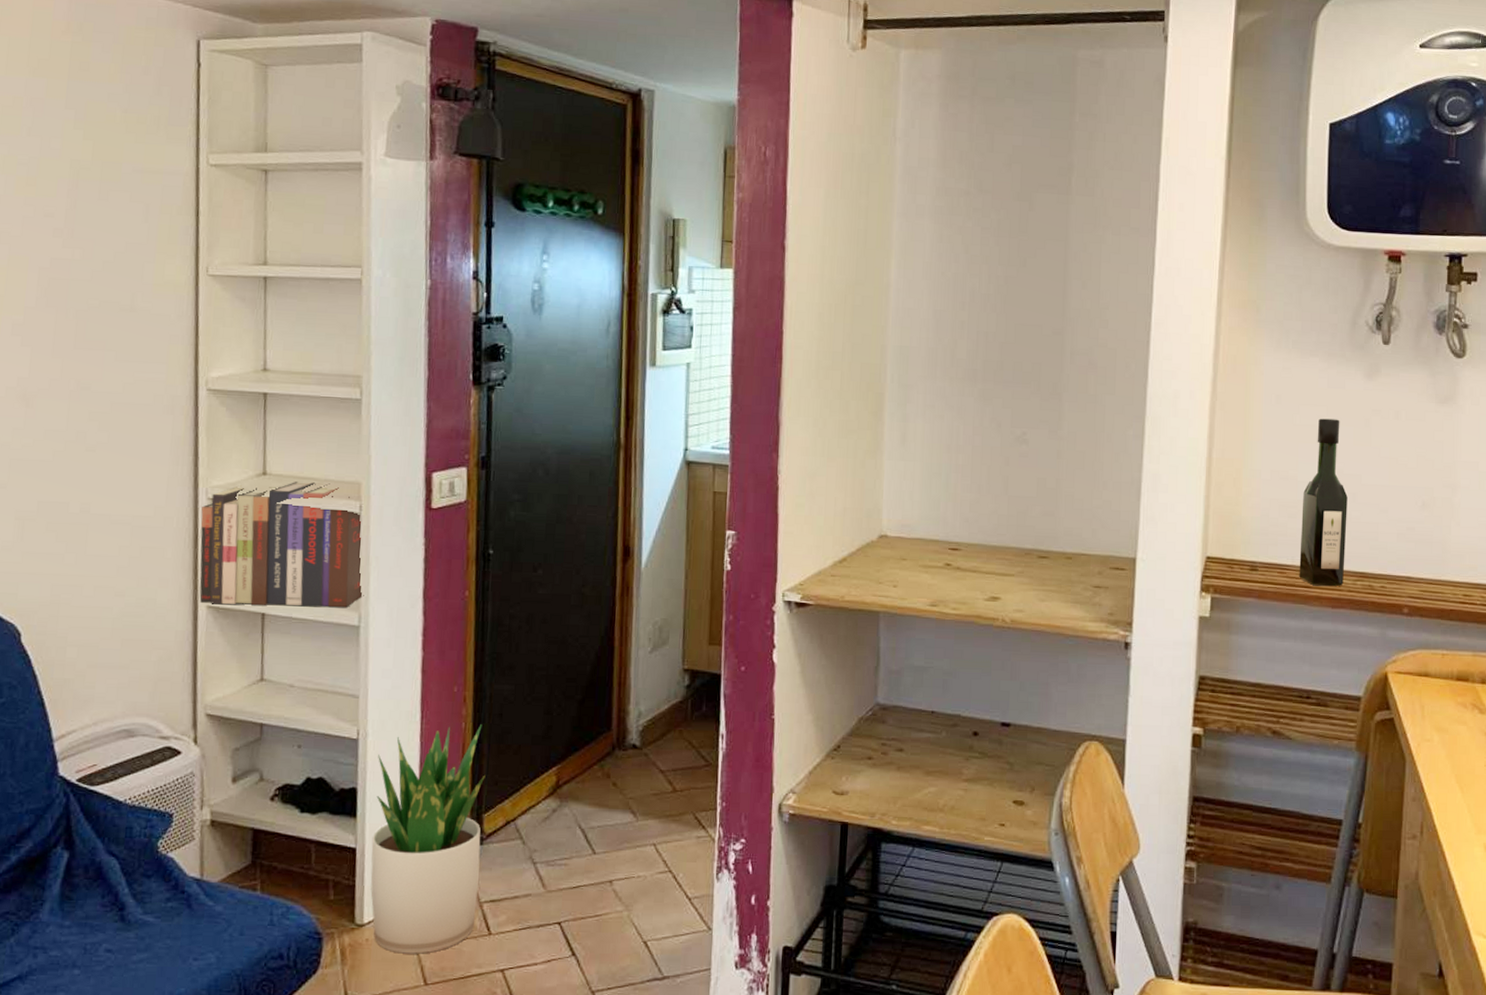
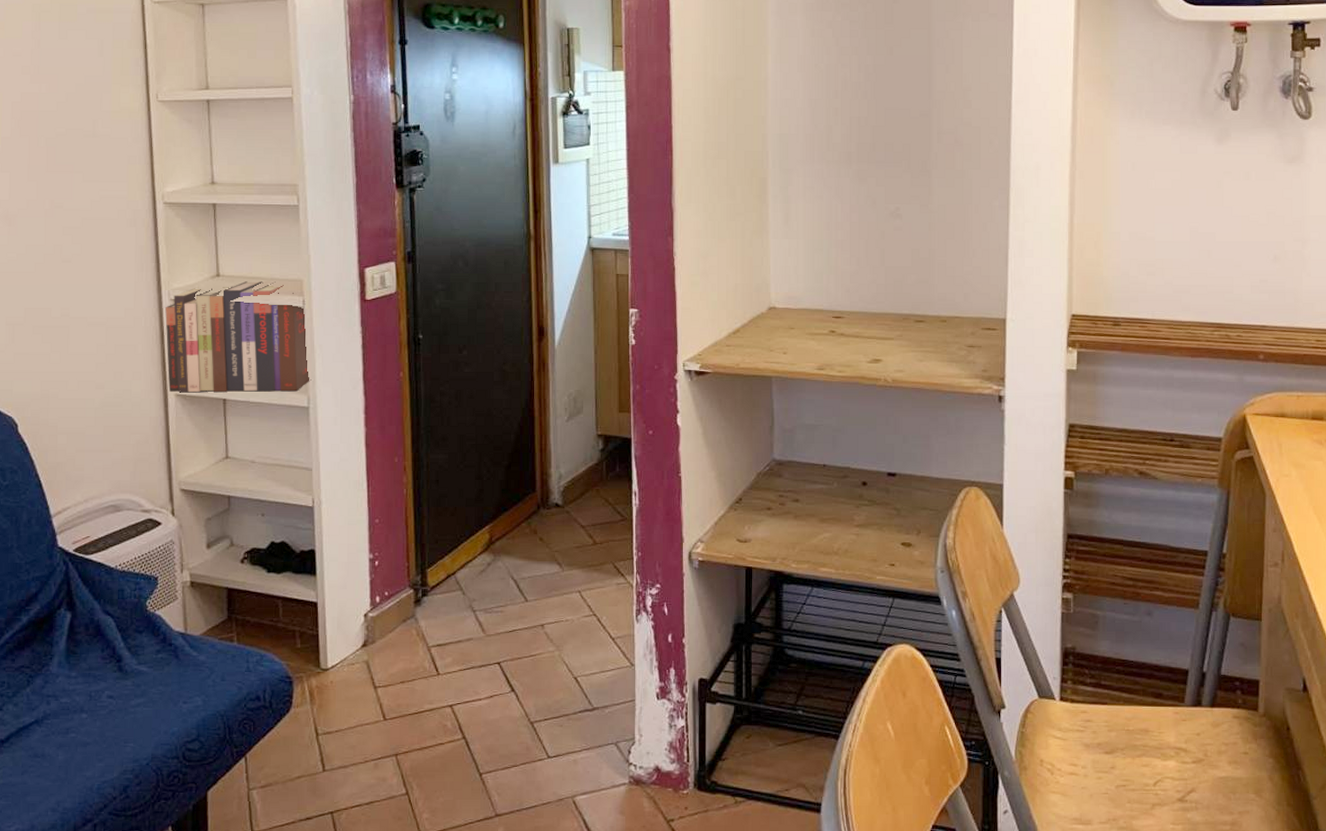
planter: present [370,724,486,954] -> none [331,490,427,693]
bottle: present [1299,418,1348,586] -> none [1159,182,1203,337]

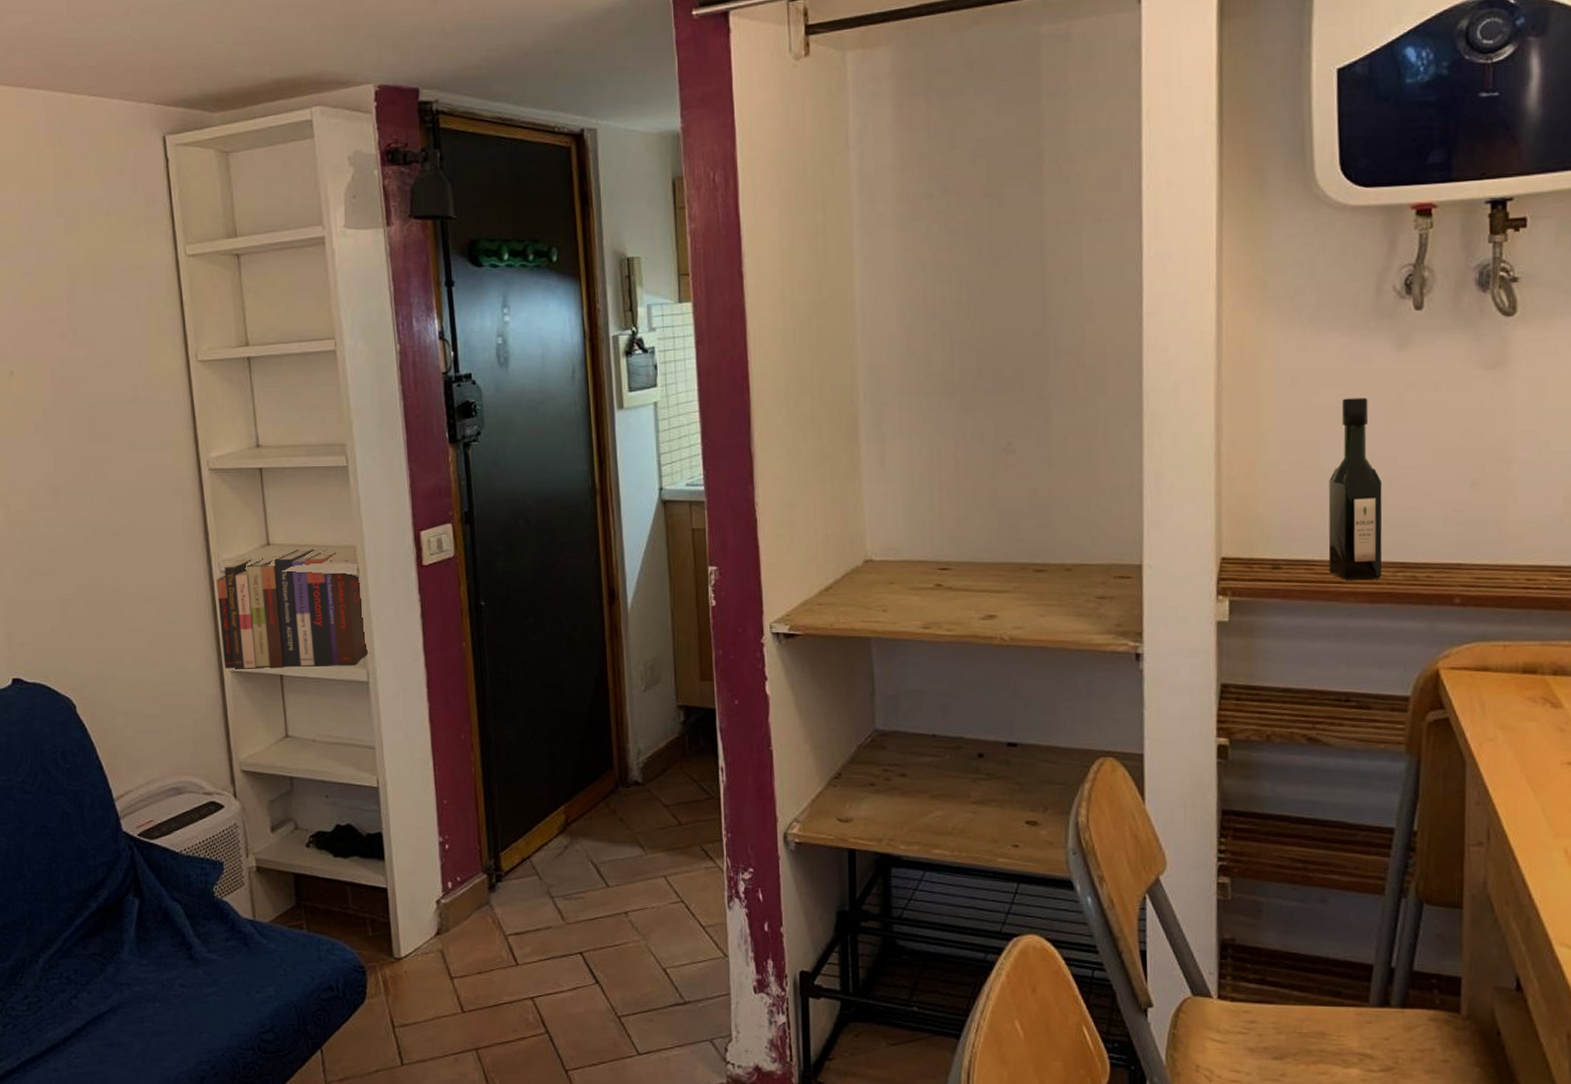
bottle: none [1159,182,1203,337] -> present [1328,397,1383,580]

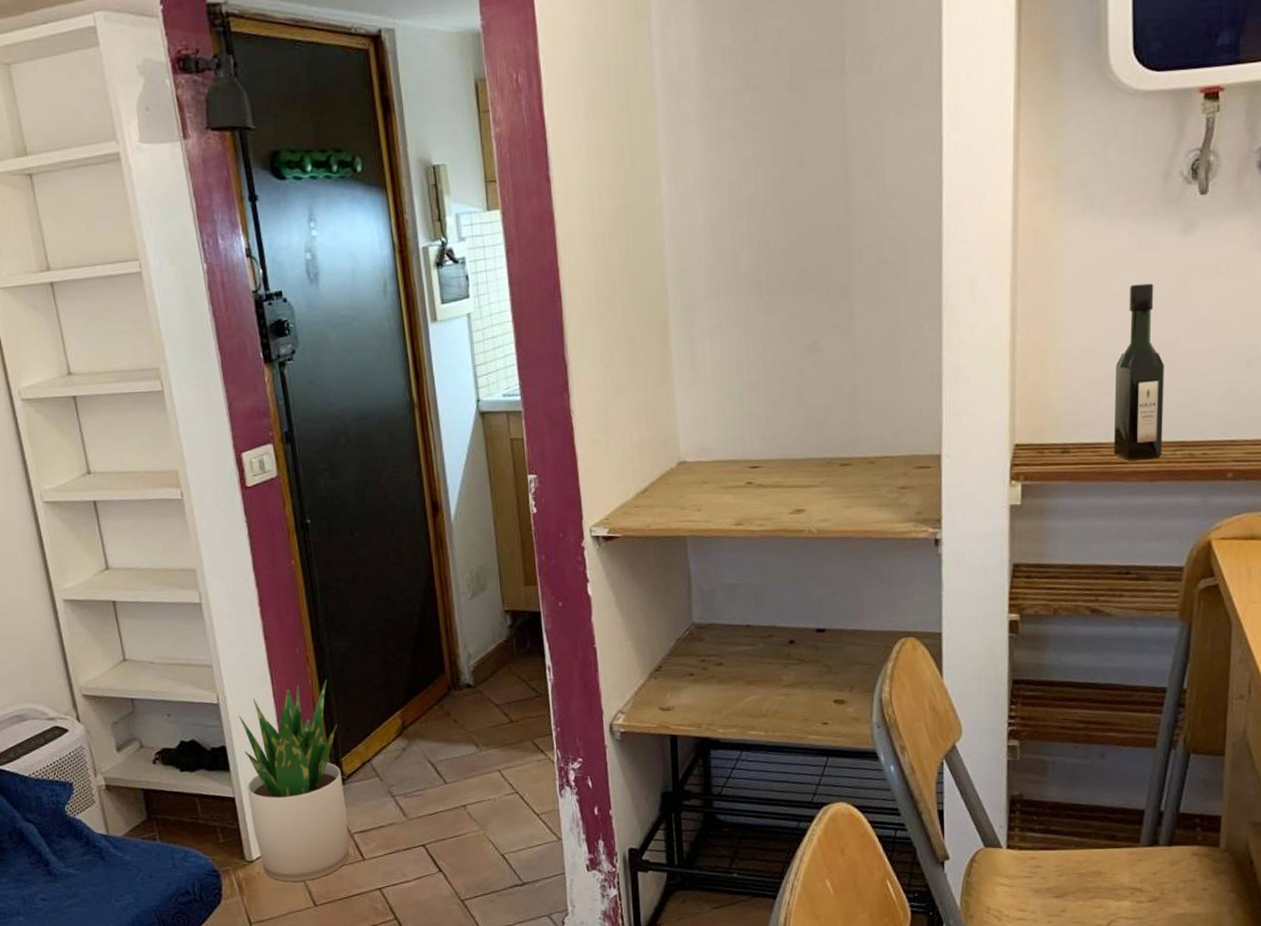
books: present [216,549,370,669] -> none [40,475,200,598]
planter: none [398,768,503,984] -> present [239,680,349,882]

